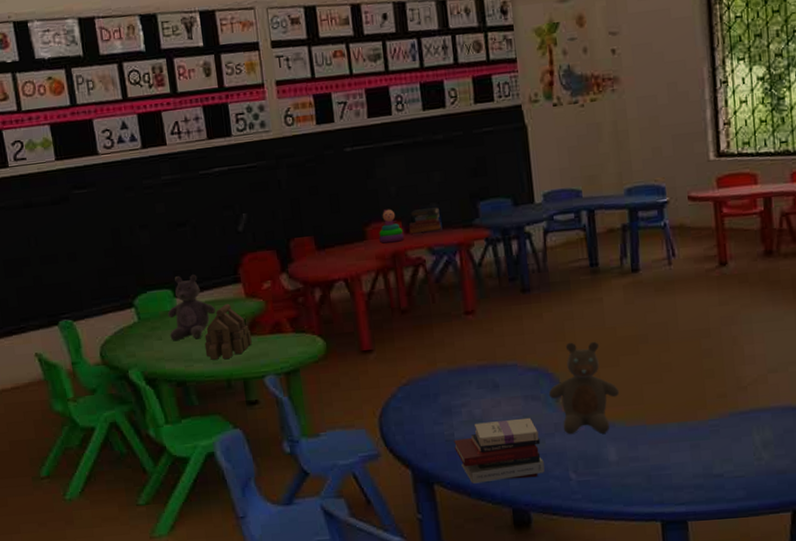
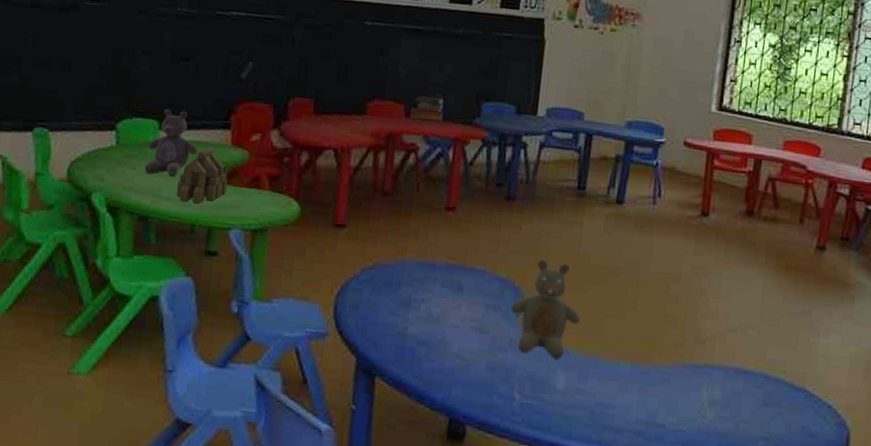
stacking toy: present [378,209,405,244] -> none [377,89,404,124]
books: present [454,417,545,484] -> none [405,322,493,391]

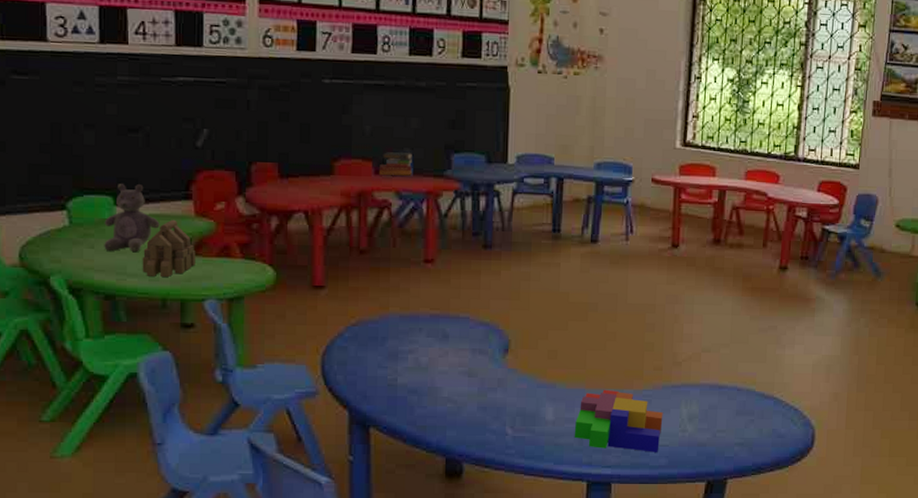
teddy bear: present [510,259,581,359] -> none [496,302,565,393]
toy blocks: none [584,361,682,438] -> present [574,389,663,452]

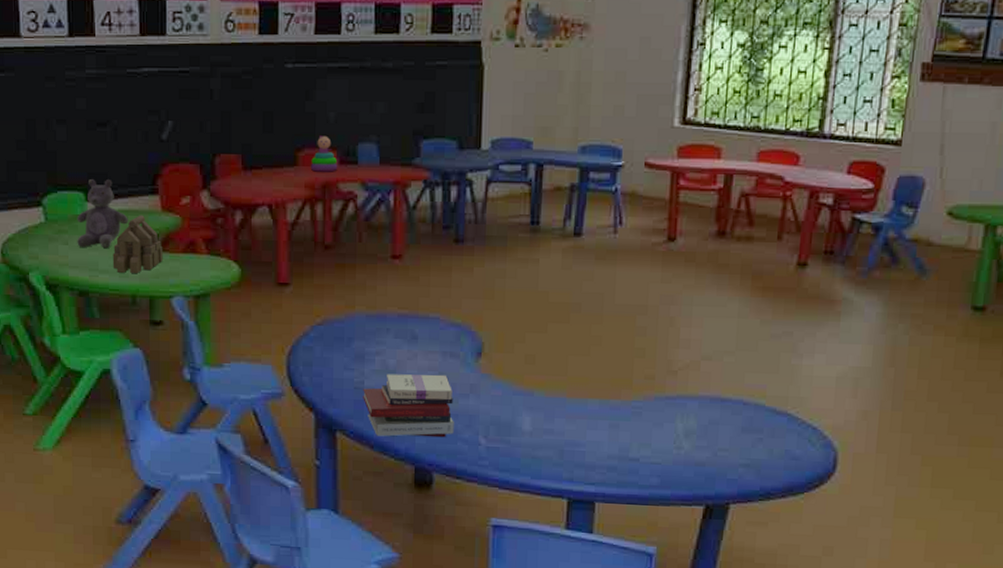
stacking toy: none [346,147,373,183] -> present [310,135,338,173]
books: present [378,152,412,176] -> none [343,140,379,166]
books: none [396,370,483,430] -> present [363,374,454,438]
toy blocks: present [574,389,663,452] -> none [553,399,655,471]

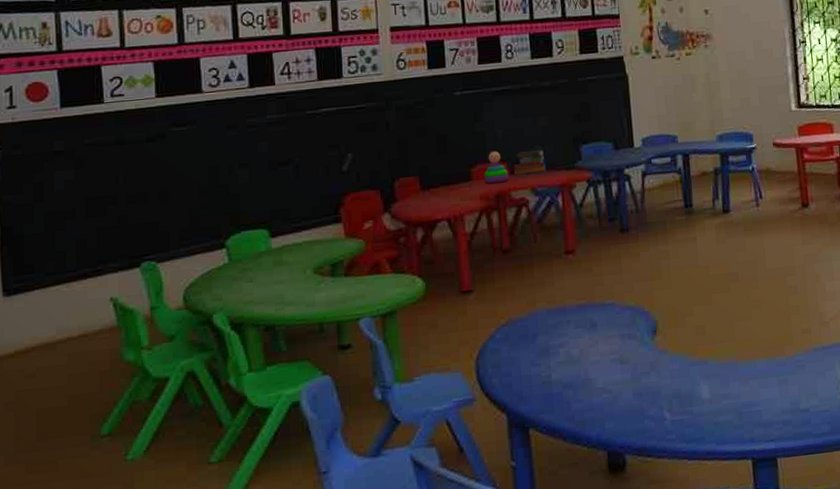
stuffed animal: present [77,179,128,249] -> none [261,214,313,283]
building blocks: present [112,215,163,273] -> none [298,243,349,303]
books: none [343,140,379,166] -> present [513,150,545,176]
books: present [363,374,454,438] -> none [551,356,640,427]

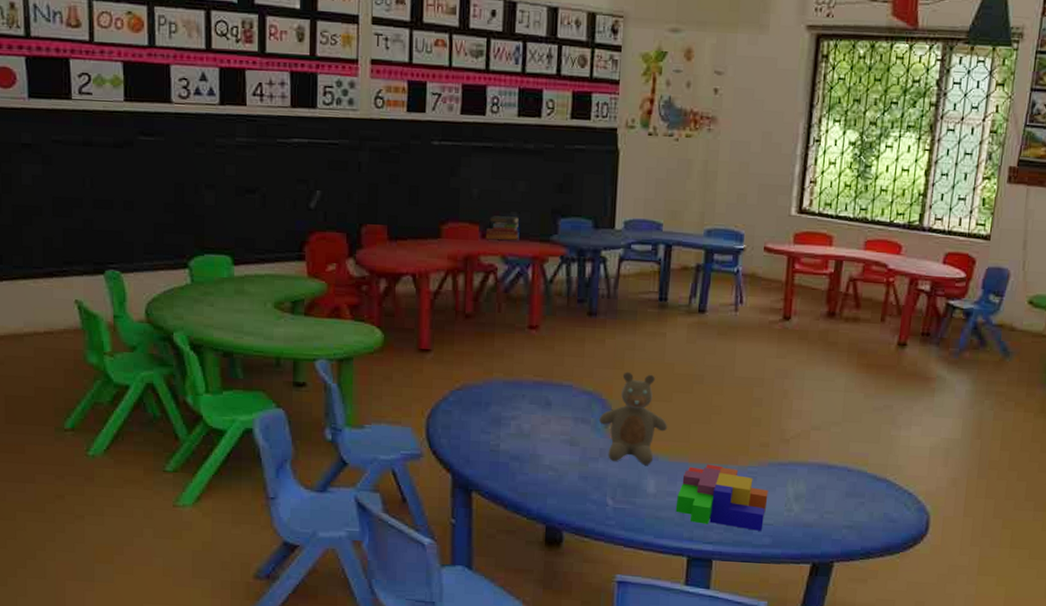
stacking toy: present [483,151,509,185] -> none [453,210,480,246]
teddy bear: none [644,279,712,374] -> present [598,371,668,465]
toy blocks: none [732,359,820,422] -> present [675,464,769,531]

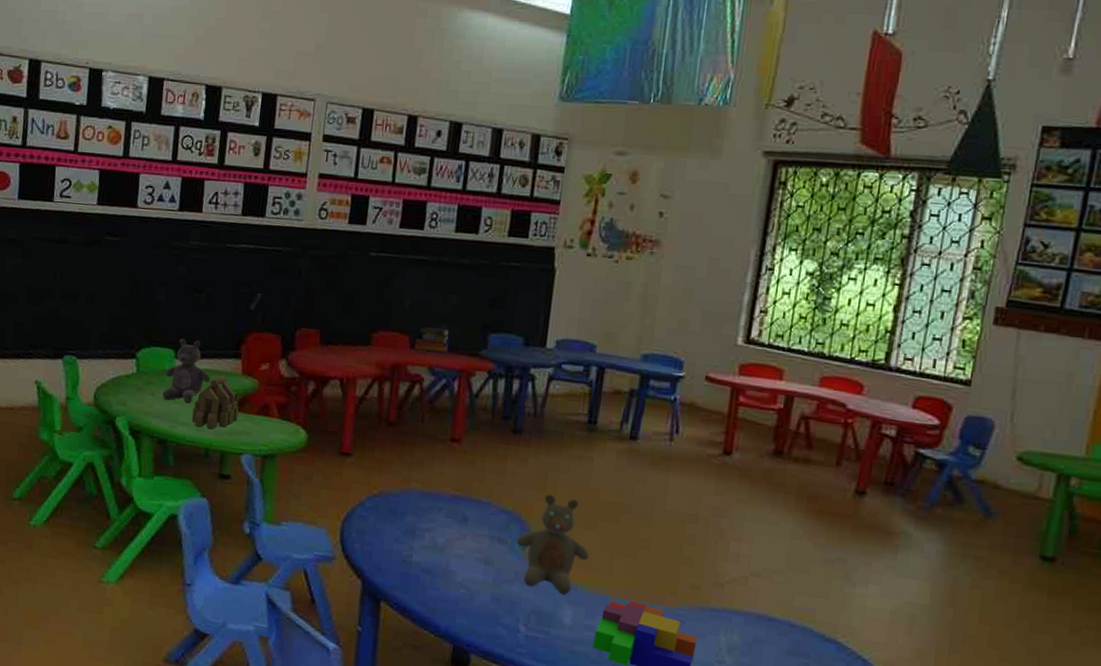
stuffed animal: none [223,244,275,312] -> present [162,339,211,403]
building blocks: none [257,280,308,336] -> present [191,375,239,429]

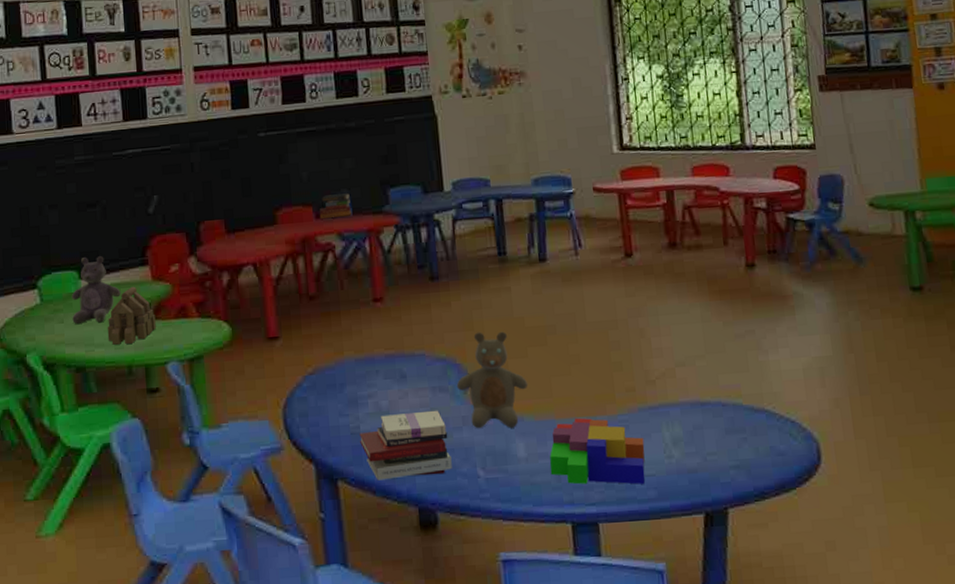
books: none [409,551,498,621] -> present [359,410,452,481]

